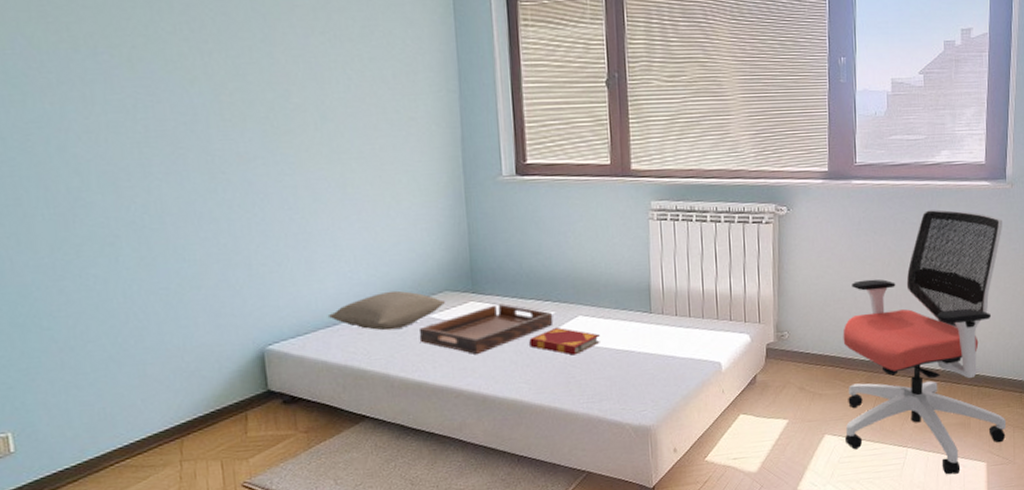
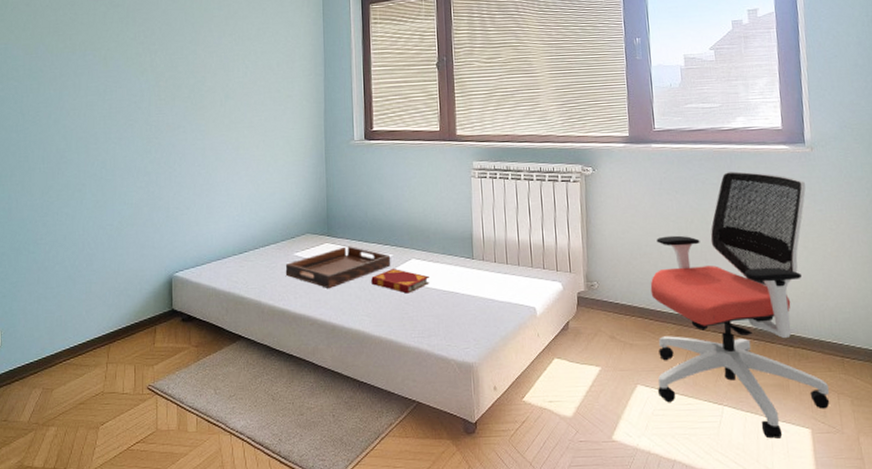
pillow: present [327,290,446,331] -> none [219,232,307,265]

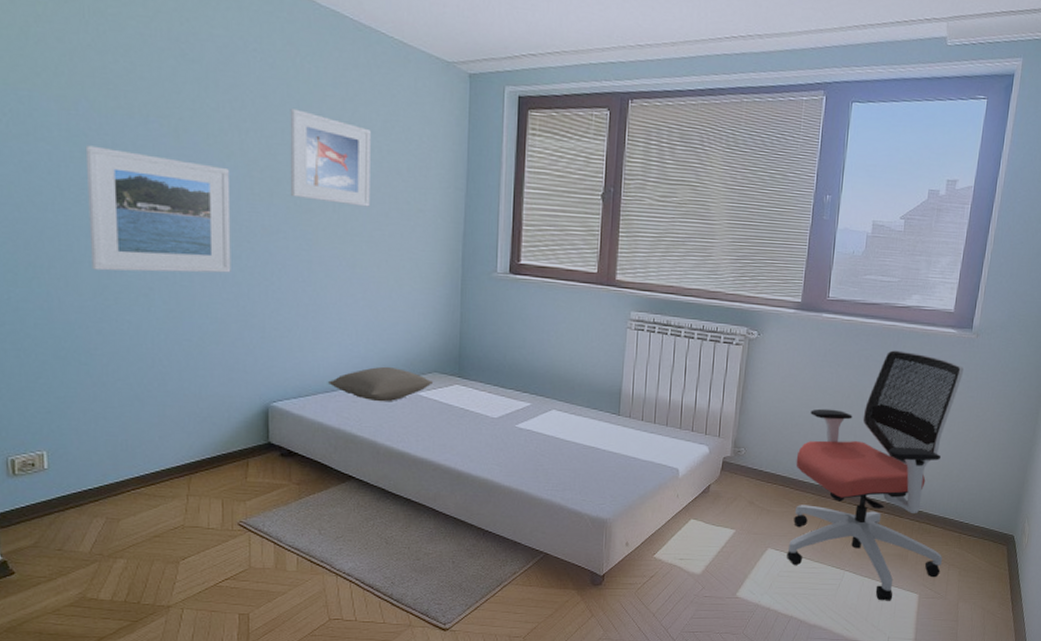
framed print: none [41,78,144,174] -> present [85,145,231,273]
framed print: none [187,30,249,99] -> present [290,109,371,207]
pillow: none [219,232,307,265] -> present [327,366,434,402]
serving tray: present [285,246,391,288] -> none [406,390,529,433]
hardback book: present [371,268,430,294] -> none [505,417,570,445]

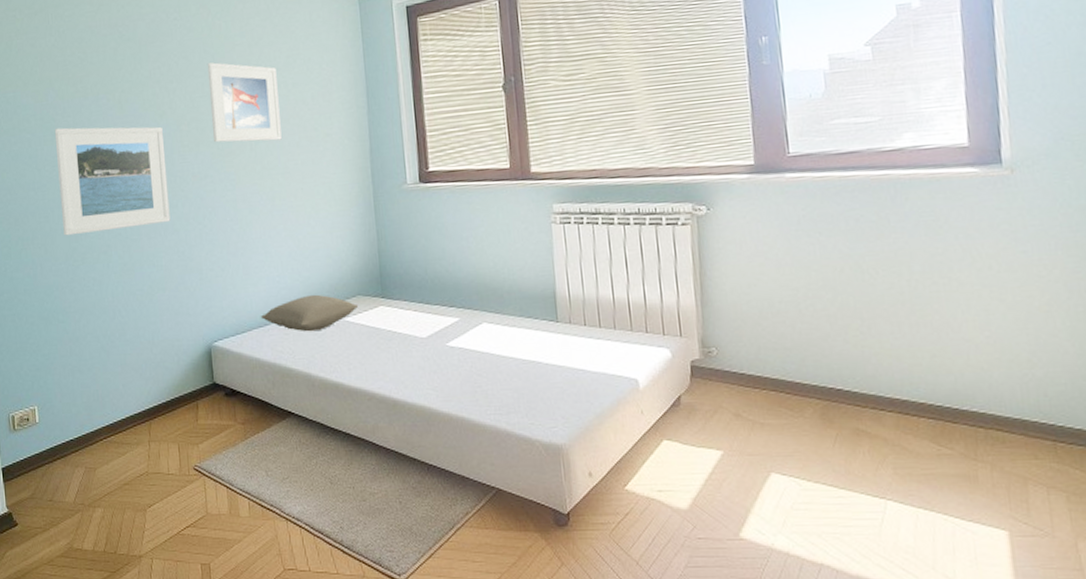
office chair: present [786,350,964,601] -> none [786,204,1036,542]

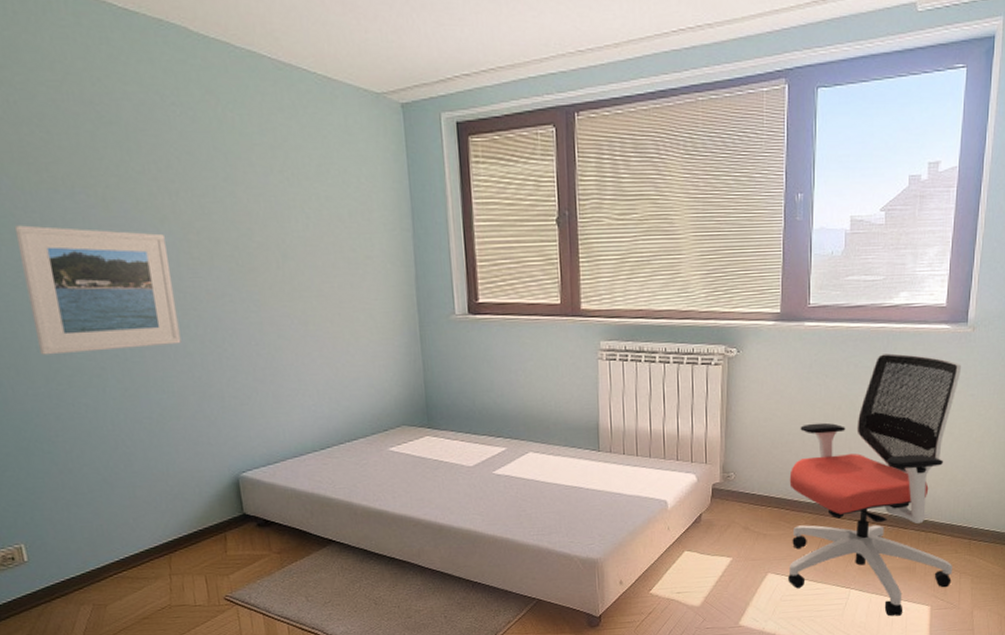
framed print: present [207,62,282,143] -> none [218,163,314,260]
pillow: present [260,294,359,332] -> none [294,424,404,462]
office chair: none [786,204,1036,542] -> present [787,353,961,617]

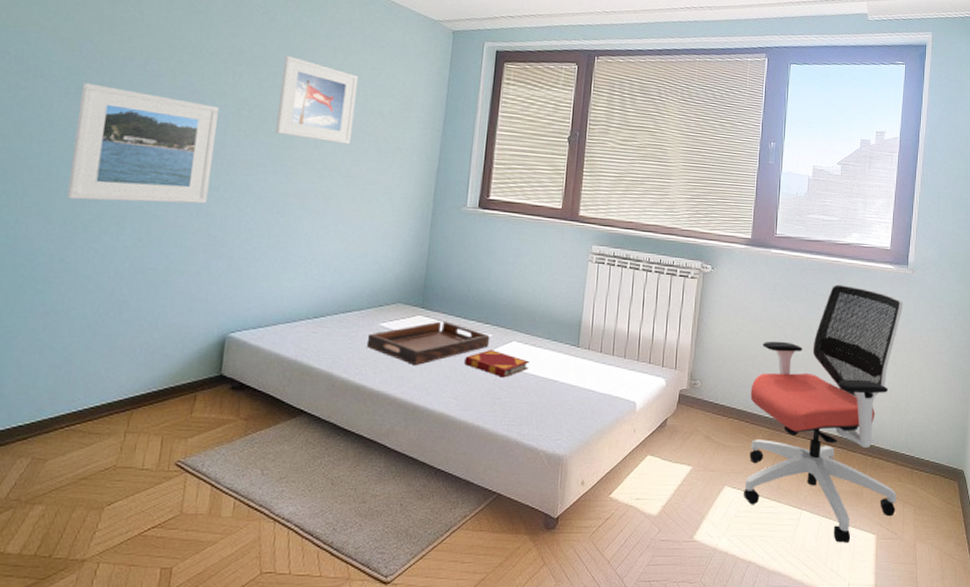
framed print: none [218,163,314,260] -> present [275,56,358,145]
serving tray: none [378,439,505,486] -> present [366,321,490,365]
hardback book: none [482,462,550,490] -> present [464,349,529,378]

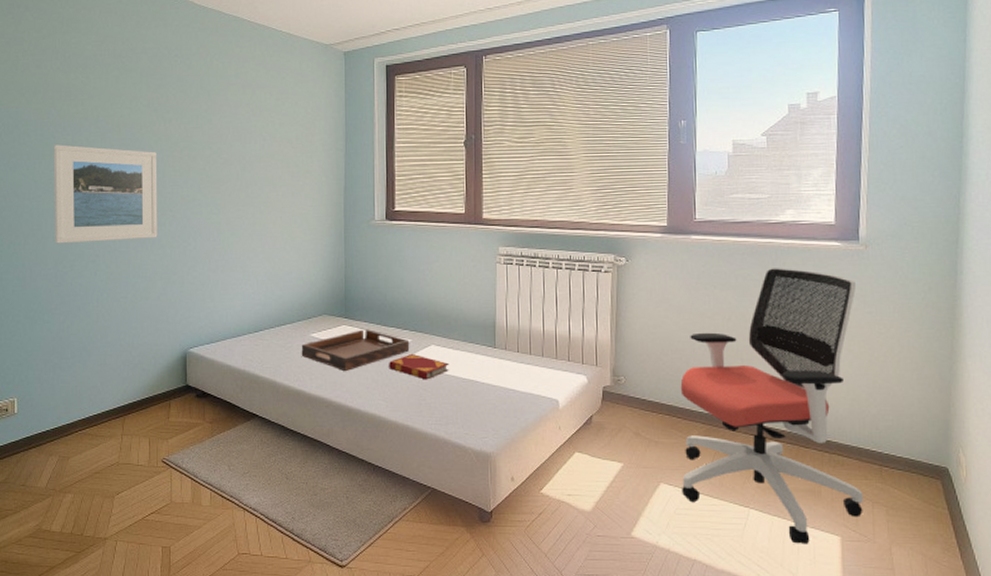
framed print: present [275,56,358,145] -> none [202,98,266,173]

